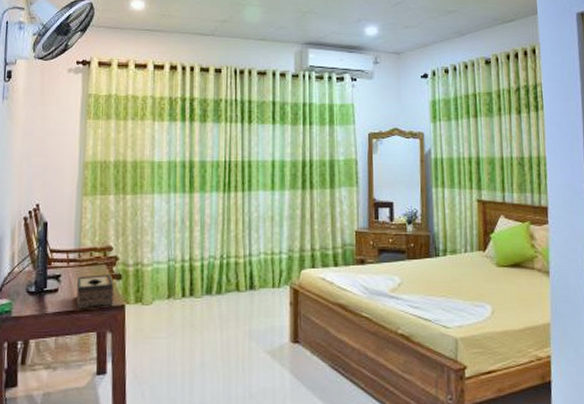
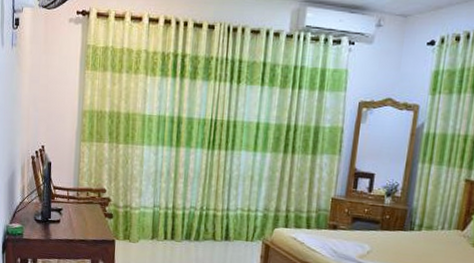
tissue box: present [76,274,114,309] -> none [75,211,107,240]

